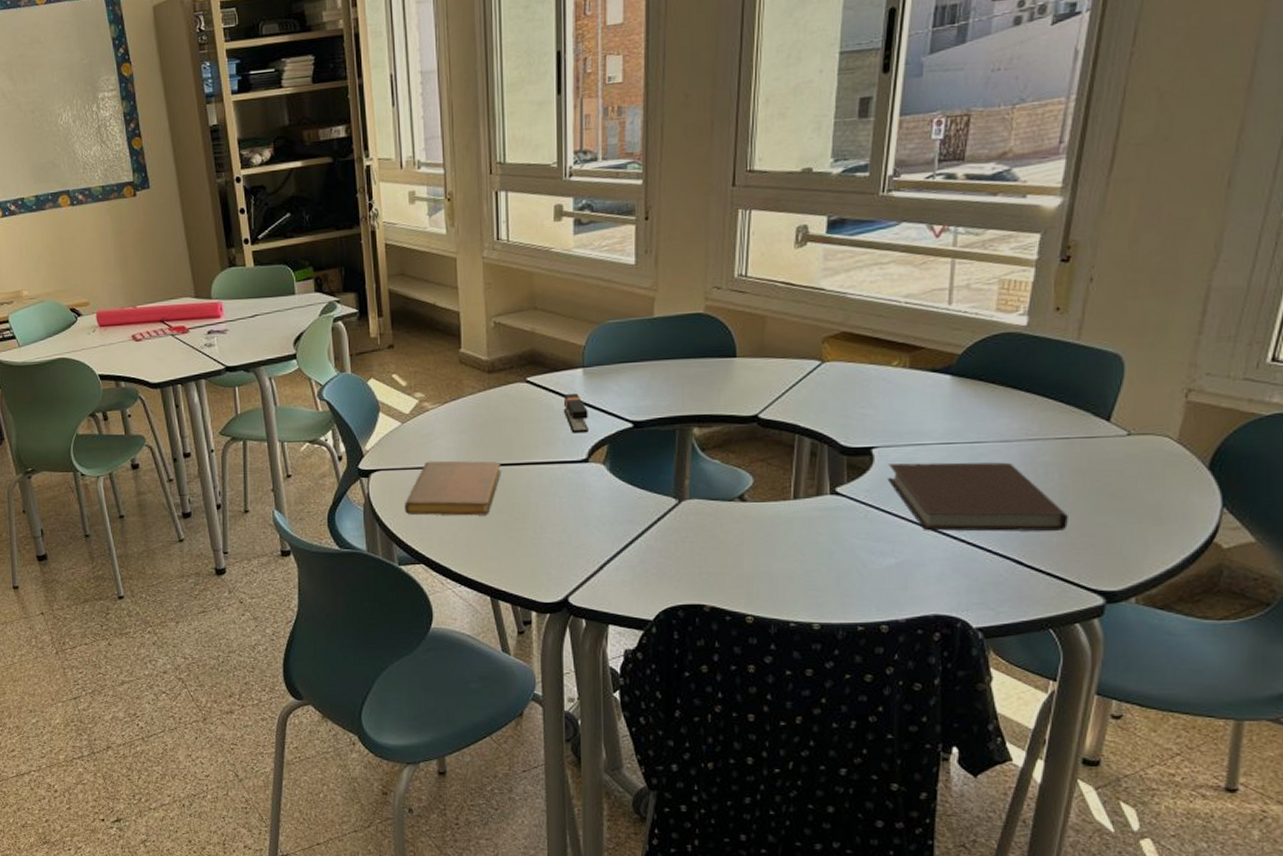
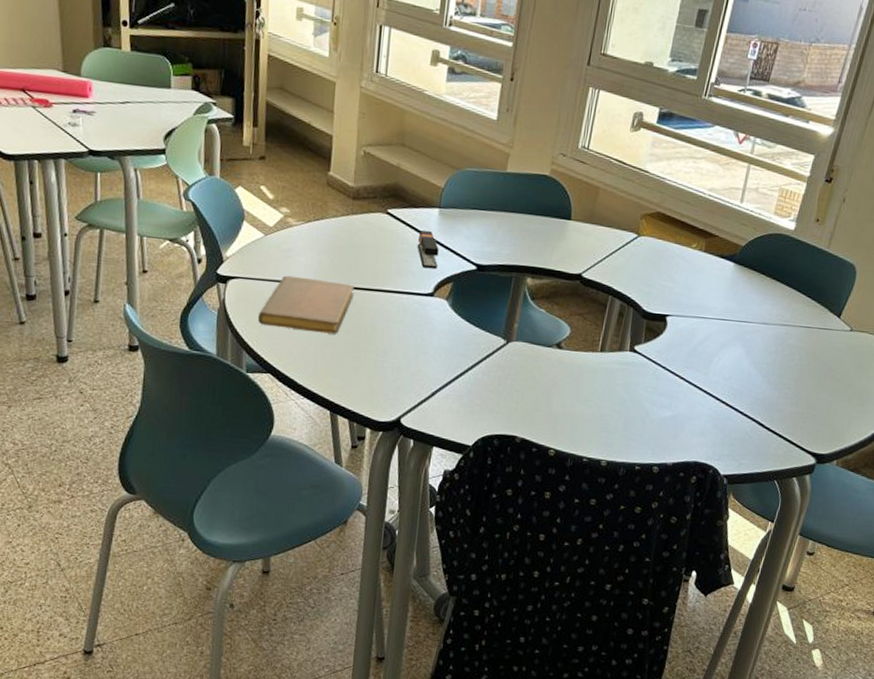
notebook: present [887,462,1068,532] -> none [674,331,801,402]

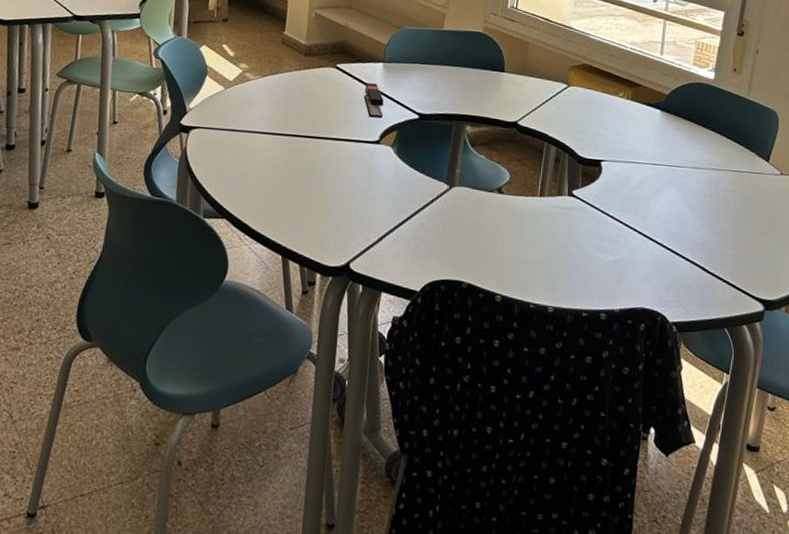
notebook: present [257,275,355,334] -> none [216,125,306,181]

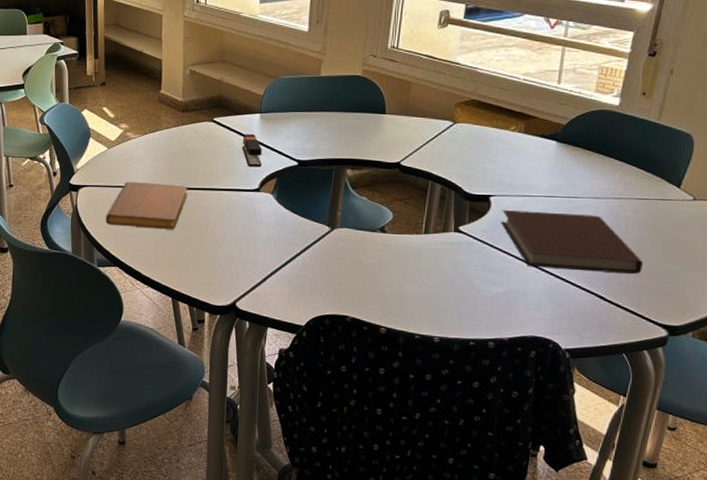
notebook: none [216,125,306,181] -> present [105,181,188,230]
notebook: none [611,176,739,246] -> present [500,210,643,274]

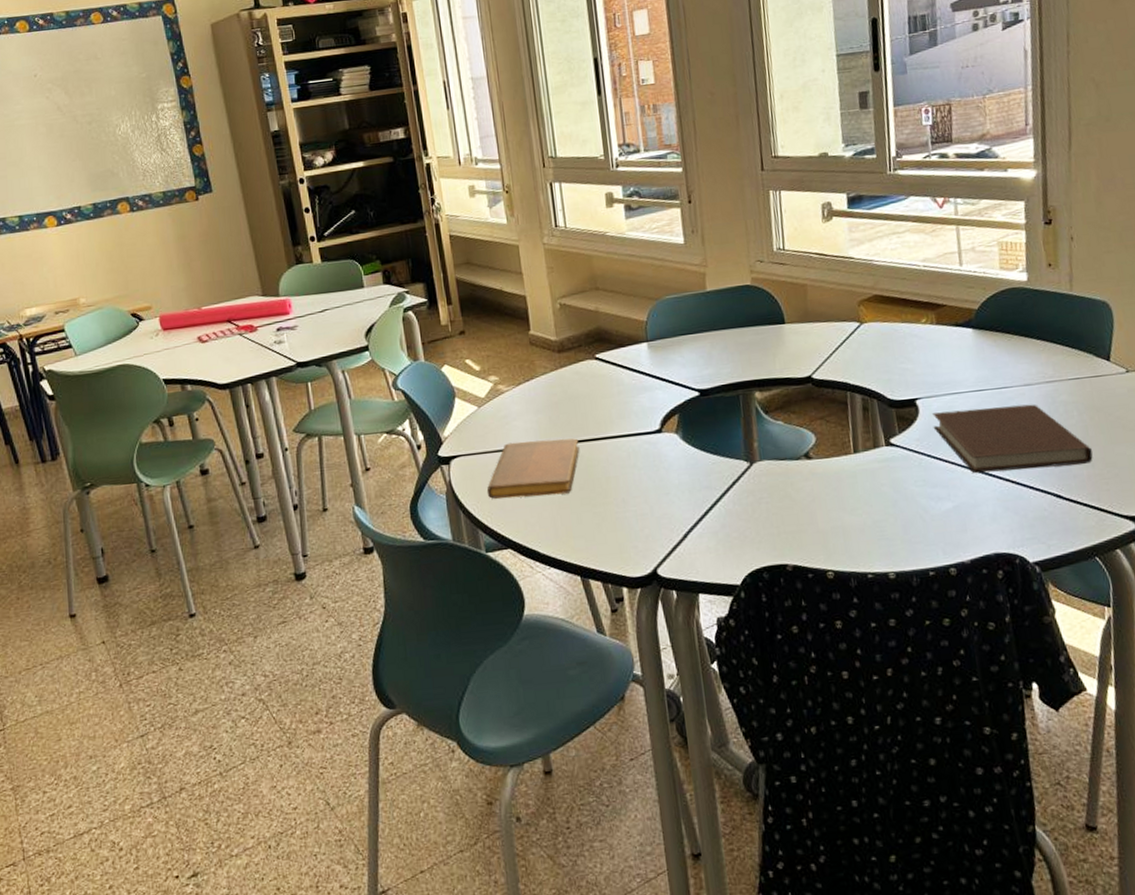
stapler: present [242,133,262,167] -> none [632,366,659,406]

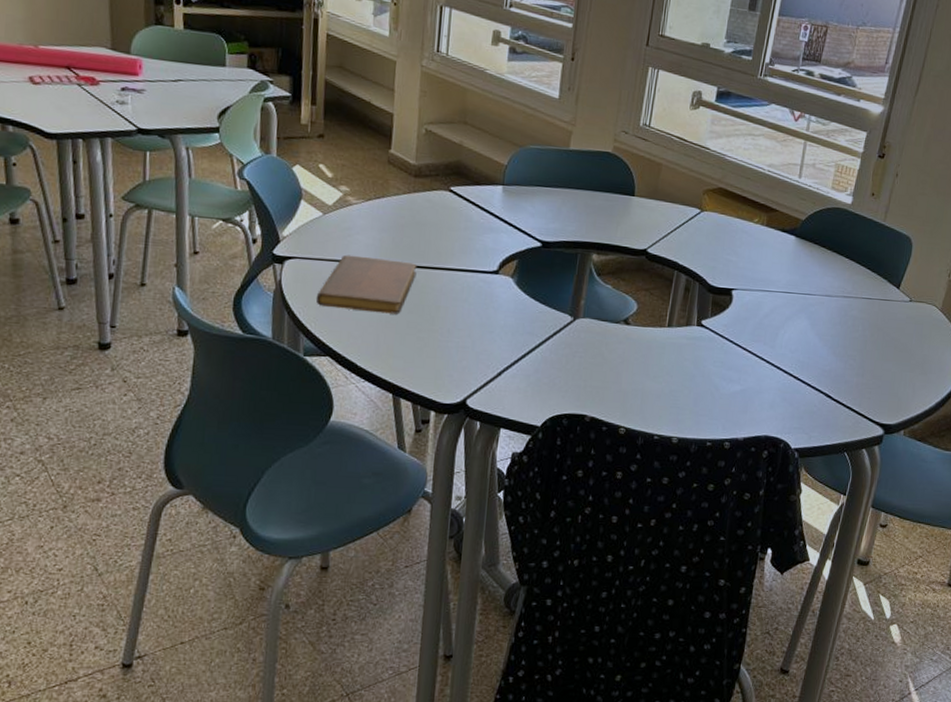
notebook: present [932,404,1093,474] -> none [741,305,865,373]

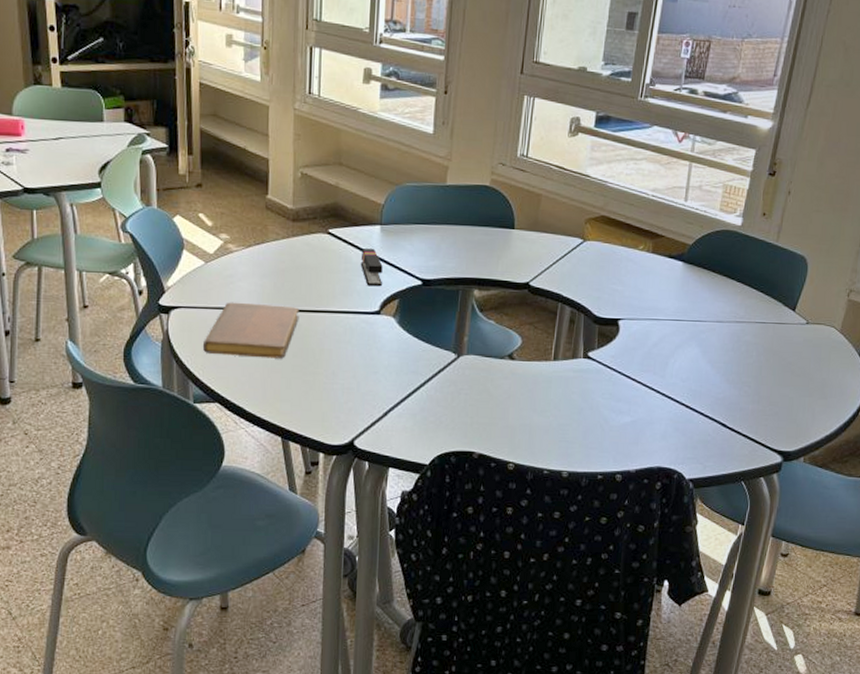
stapler: none [481,207,503,247] -> present [360,248,383,287]

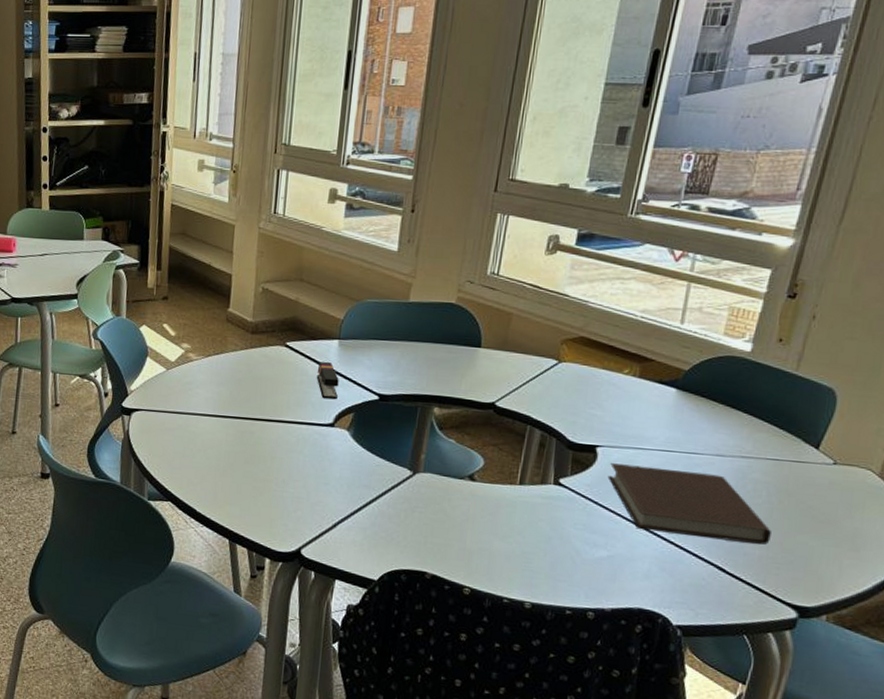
notebook: present [202,302,300,359] -> none [159,407,254,464]
notebook: none [629,334,761,399] -> present [607,463,771,545]

